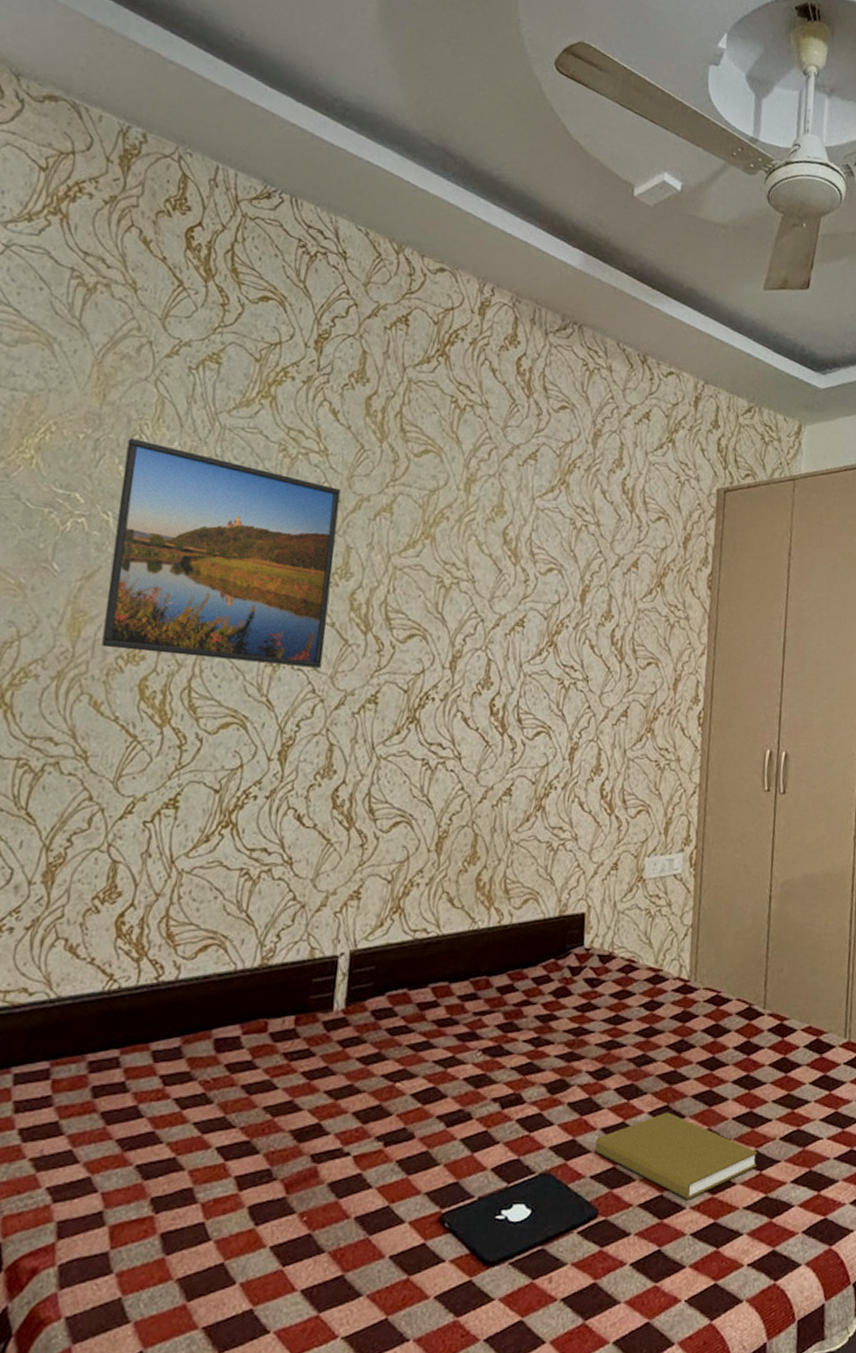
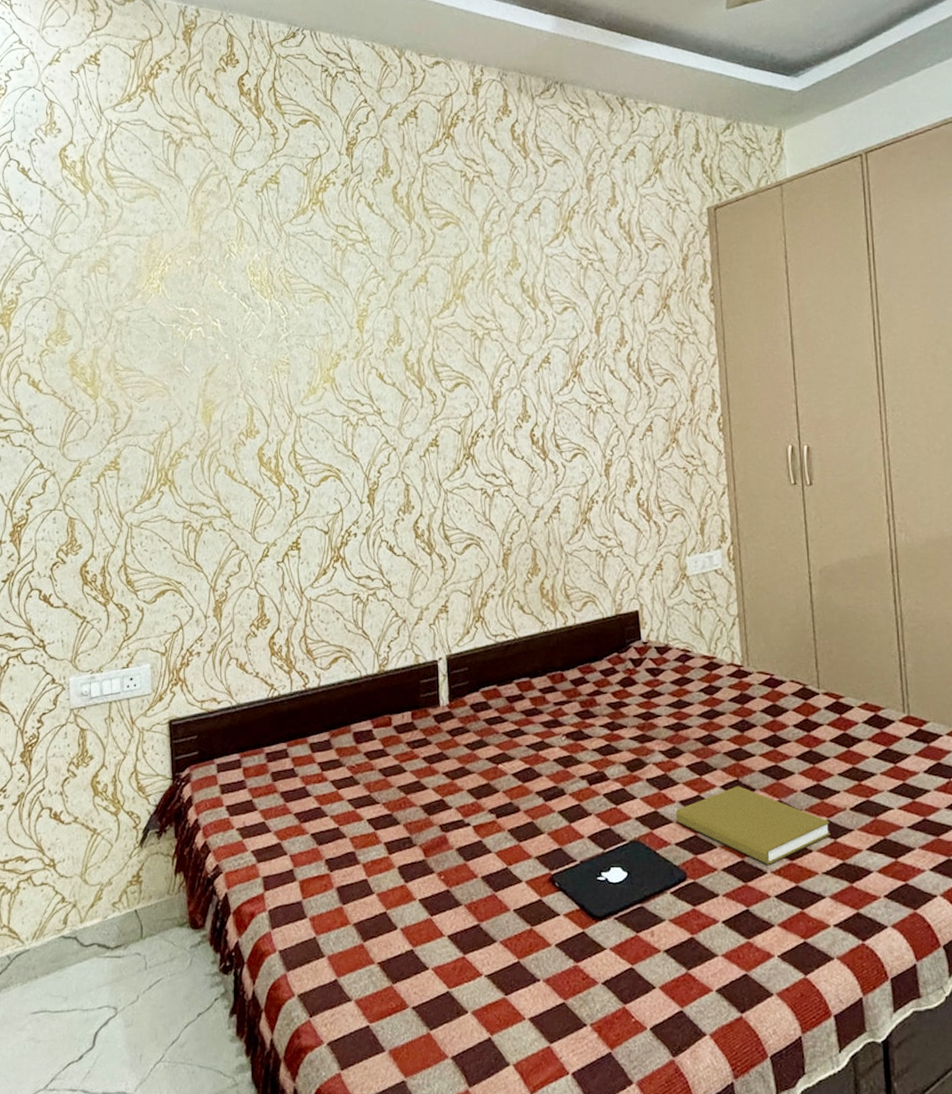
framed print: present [102,438,341,668] -> none [222,257,390,427]

